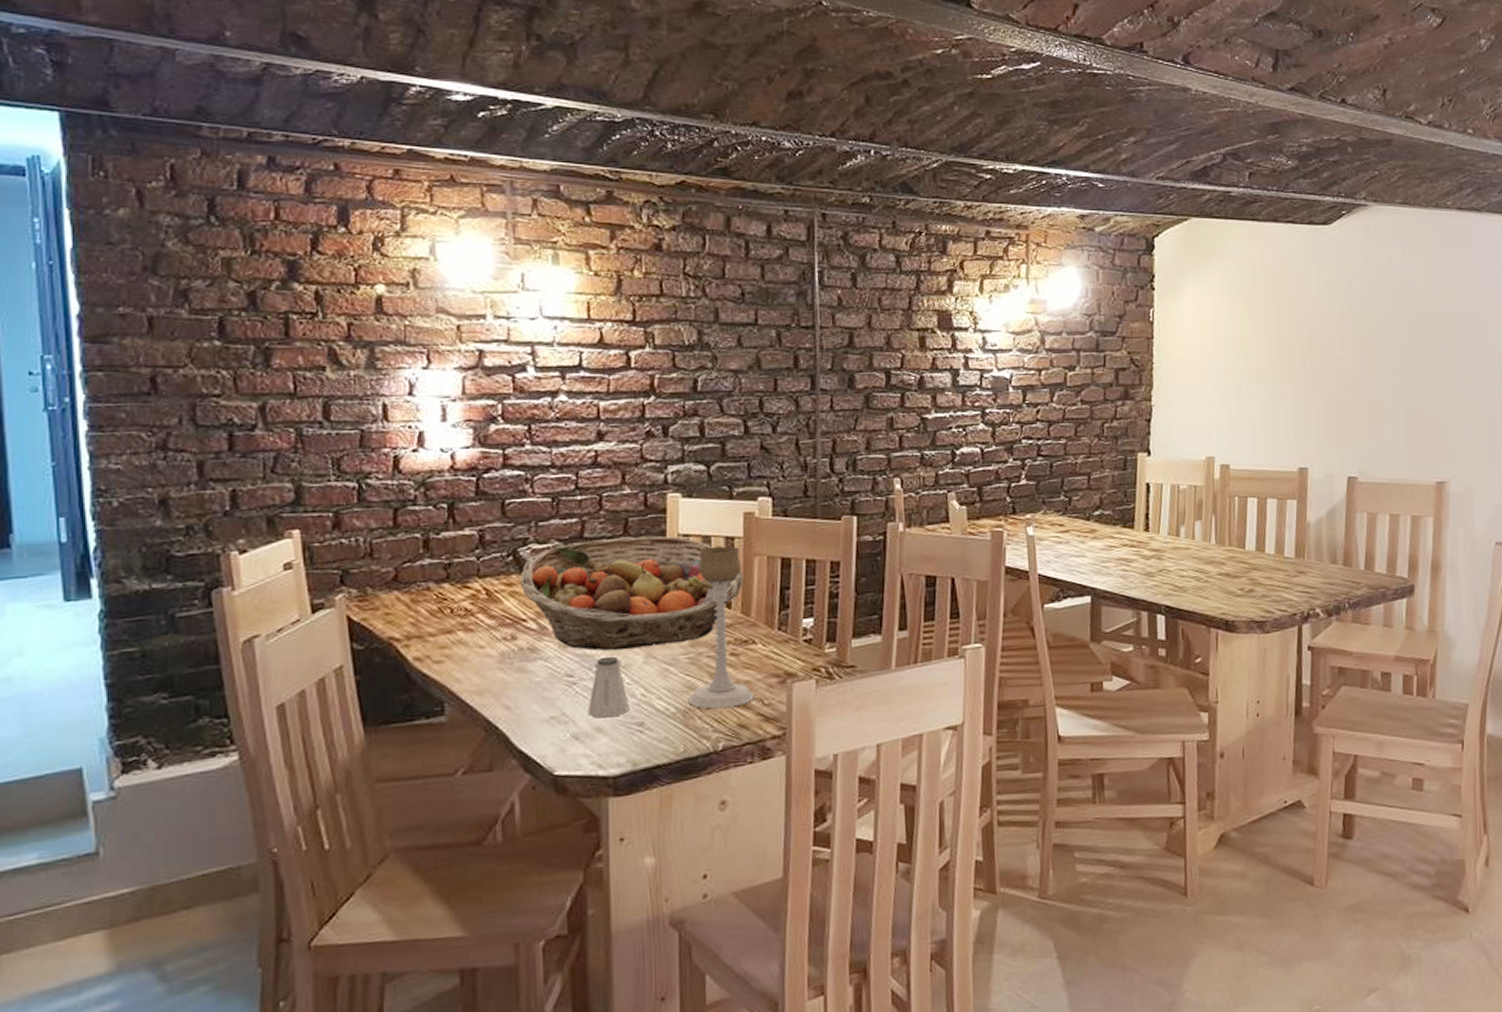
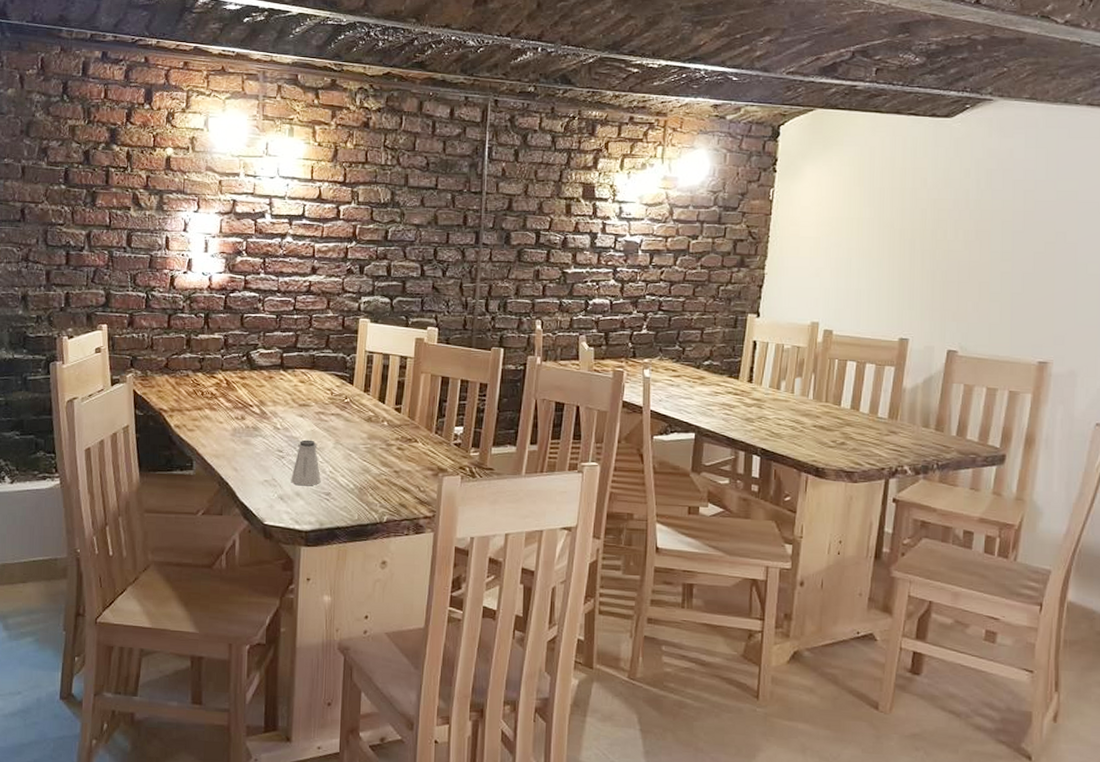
fruit basket: present [520,535,744,651] -> none [250,349,412,436]
candle holder: present [688,545,755,710] -> none [363,362,414,490]

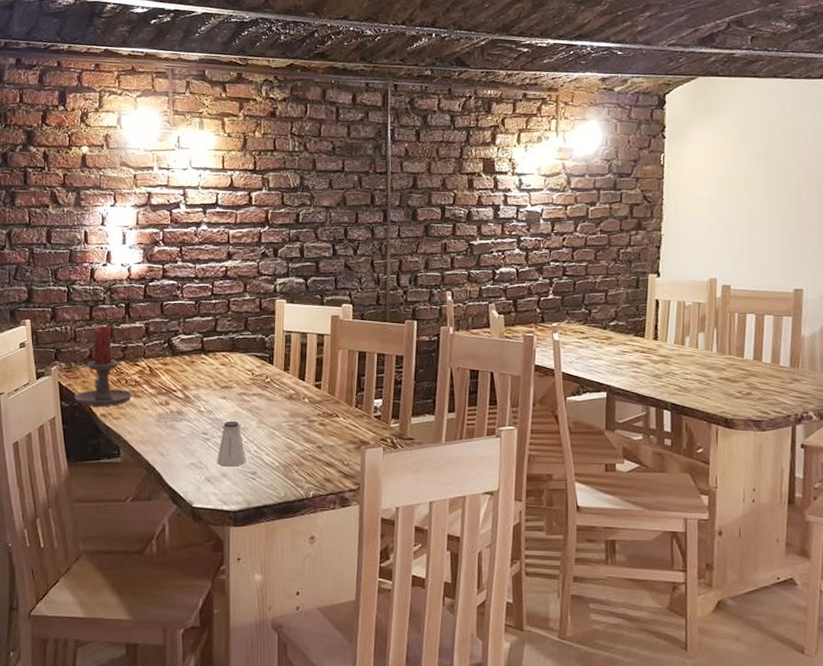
candle holder: none [149,335,208,418] -> present [74,326,132,407]

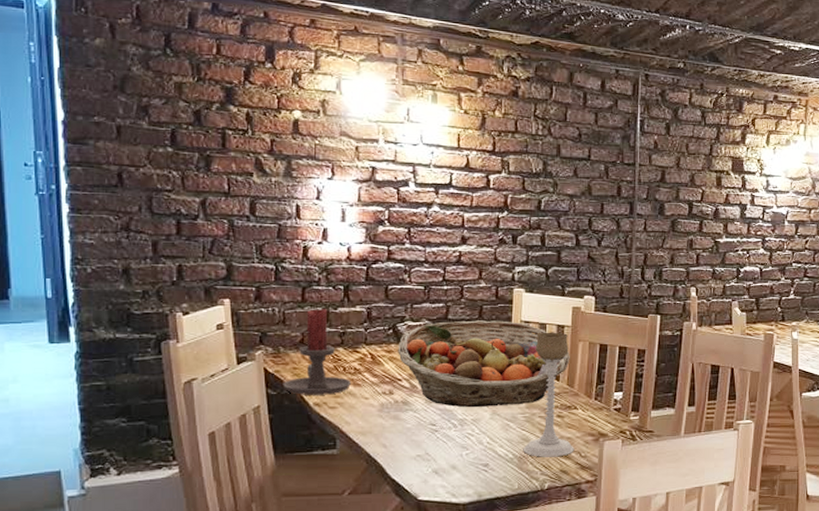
fruit basket: none [172,331,330,417] -> present [398,320,570,408]
saltshaker: present [217,421,246,467] -> none [446,412,478,459]
candle holder: none [288,341,337,465] -> present [523,332,574,457]

